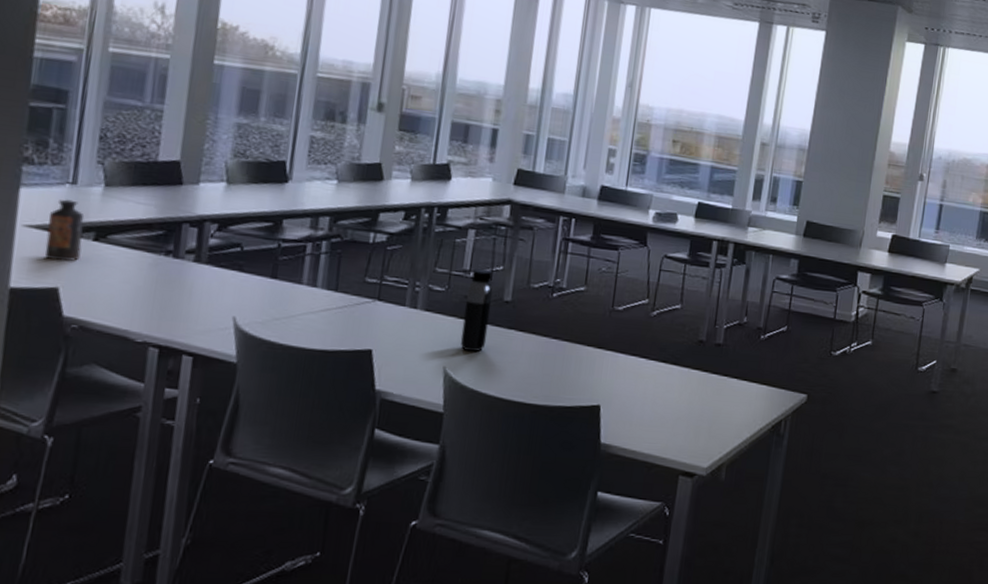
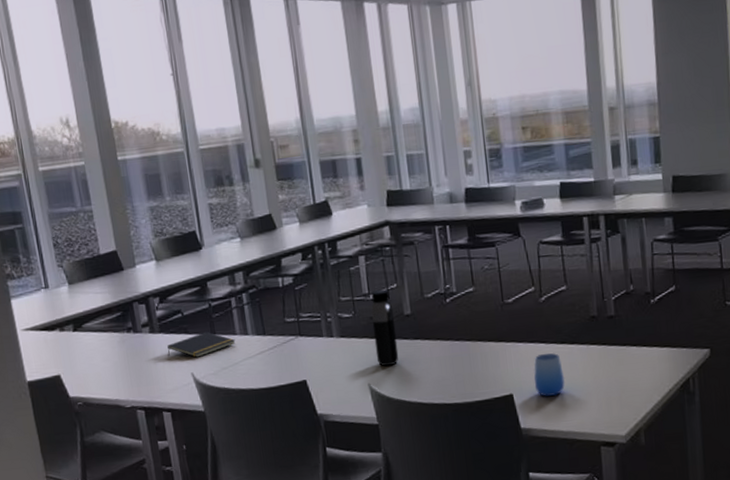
bottle: present [45,199,85,262] -> none [36,301,68,354]
notepad: none [209,273,299,301] -> present [167,331,236,358]
cup: none [625,369,659,415] -> present [533,353,566,396]

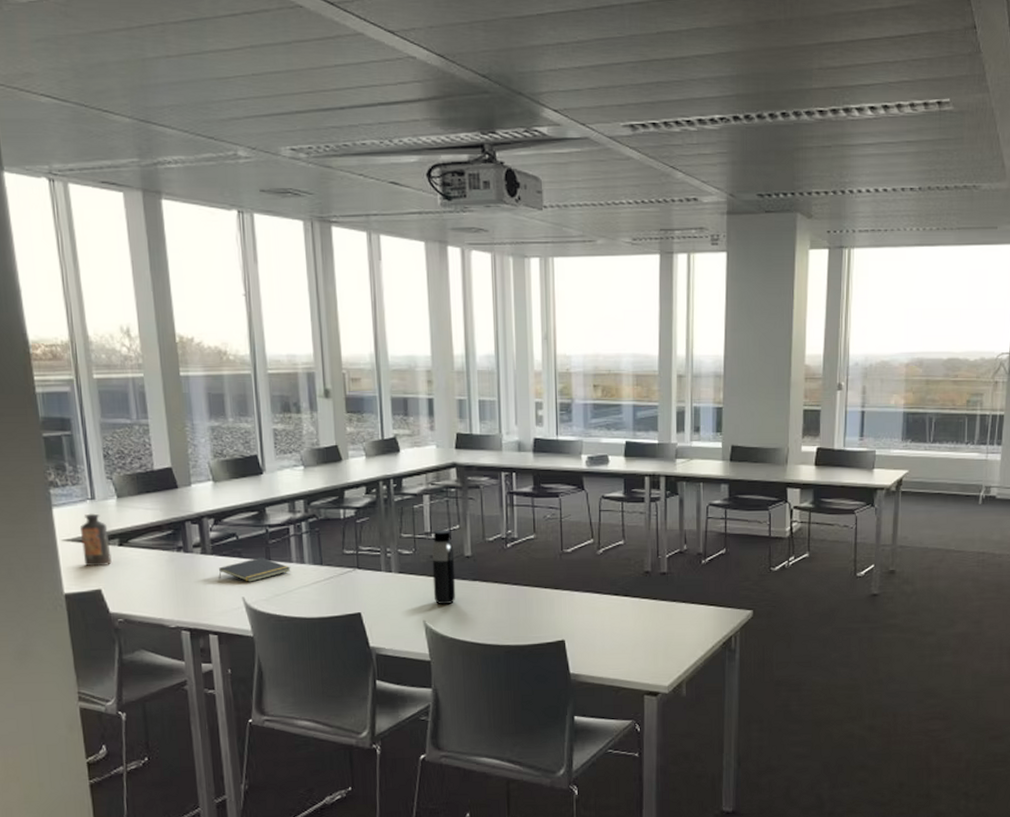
bottle: none [36,301,68,354] -> present [79,513,112,567]
cup: present [533,353,566,396] -> none [586,603,616,644]

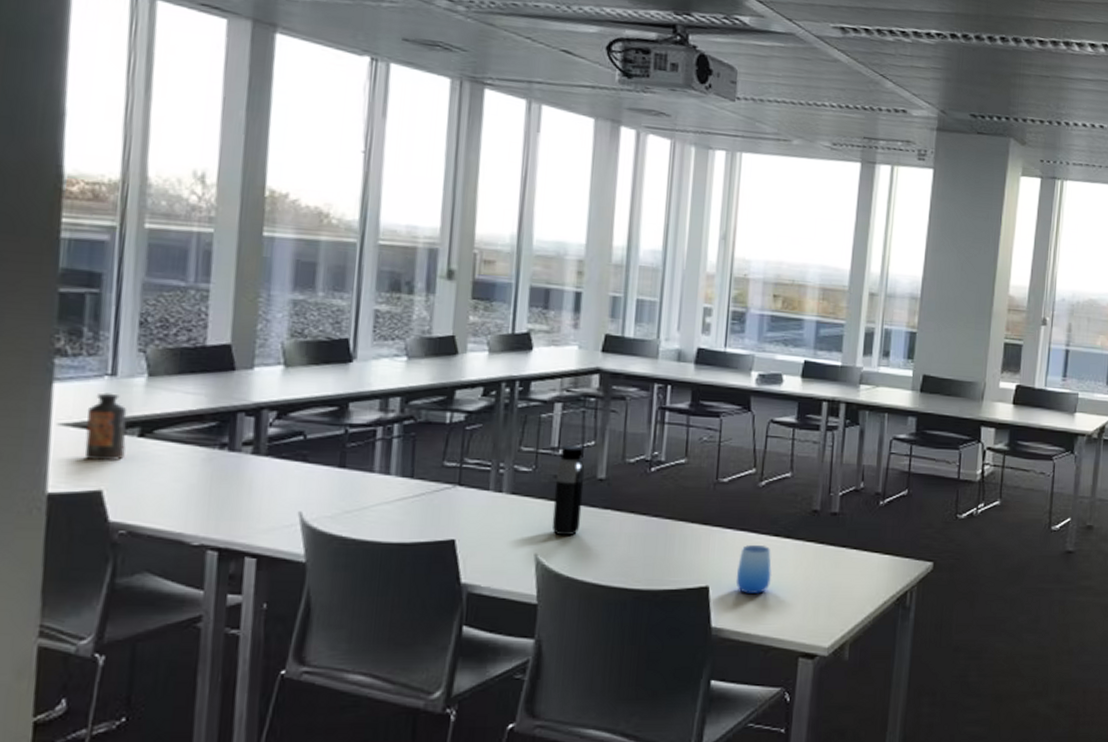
notepad: present [218,557,291,582] -> none [271,463,371,494]
cup: none [586,603,616,644] -> present [735,544,772,594]

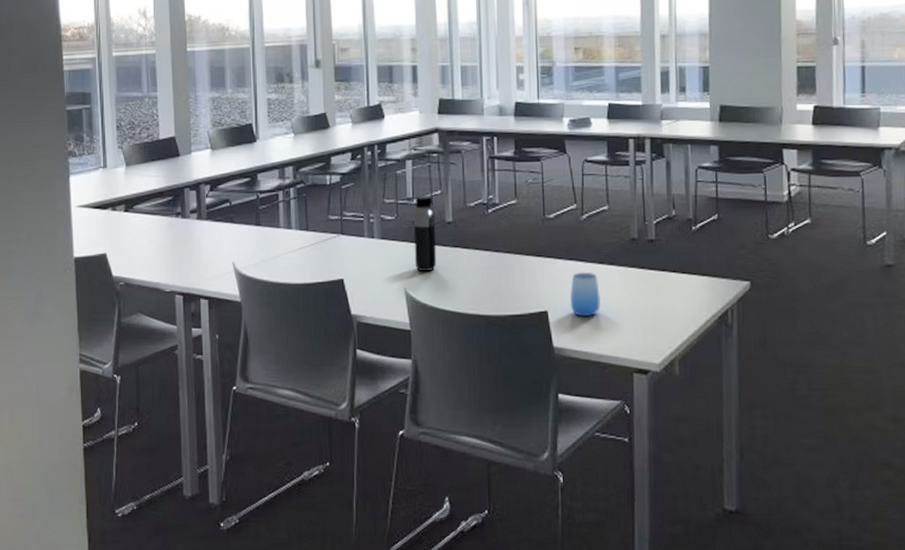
bottle: present [84,392,127,461] -> none [91,181,117,232]

